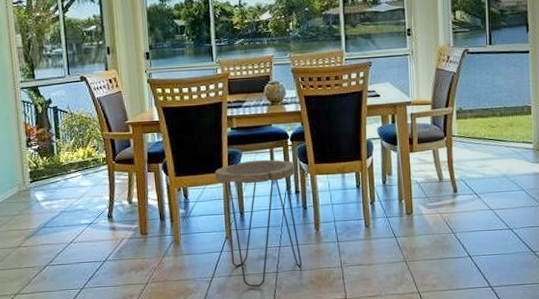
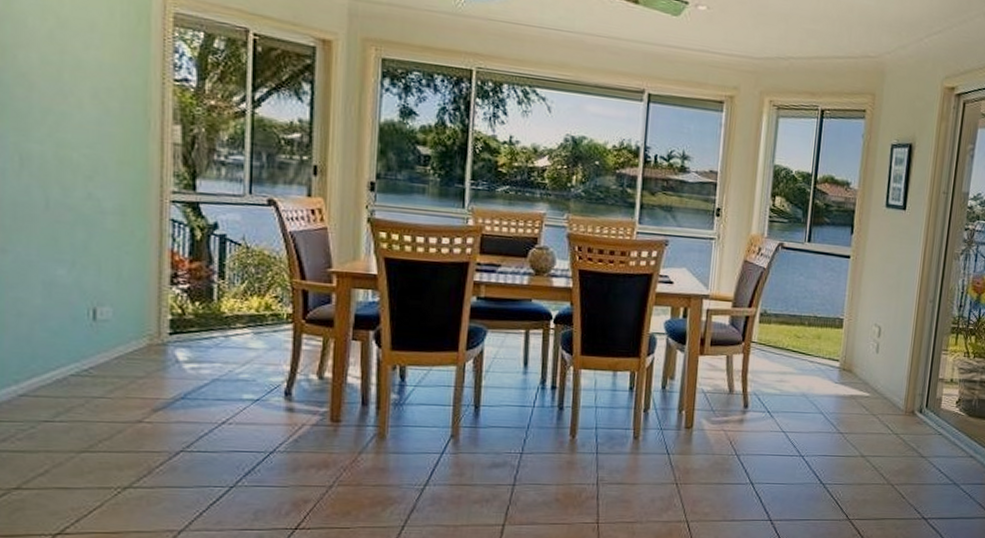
side table: present [215,159,303,287] -> none [447,341,554,501]

